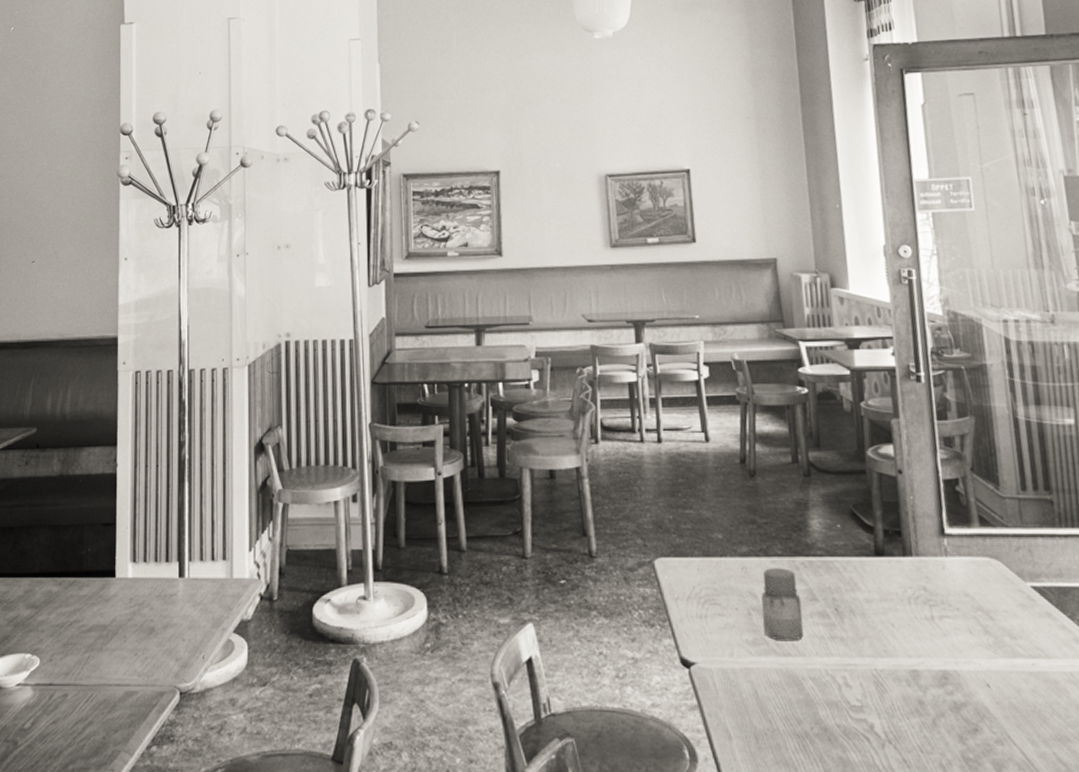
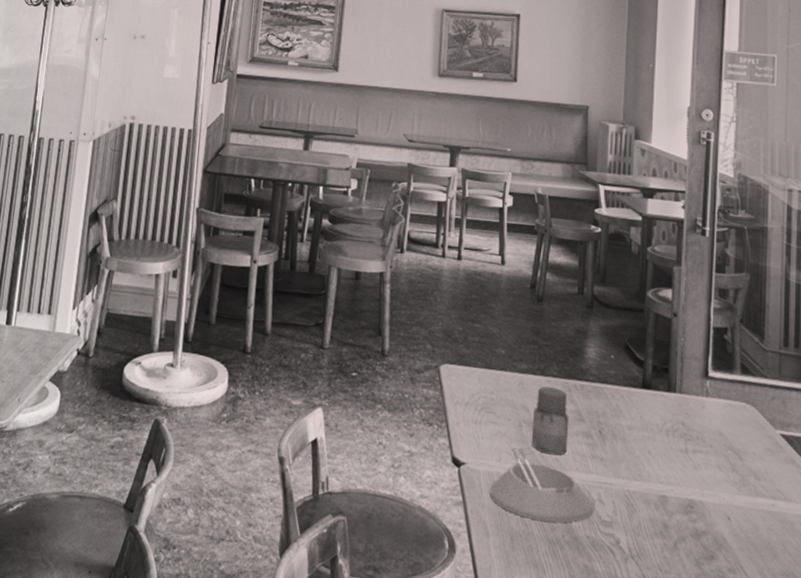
ashtray: none [725,638,842,715] -> present [489,448,594,523]

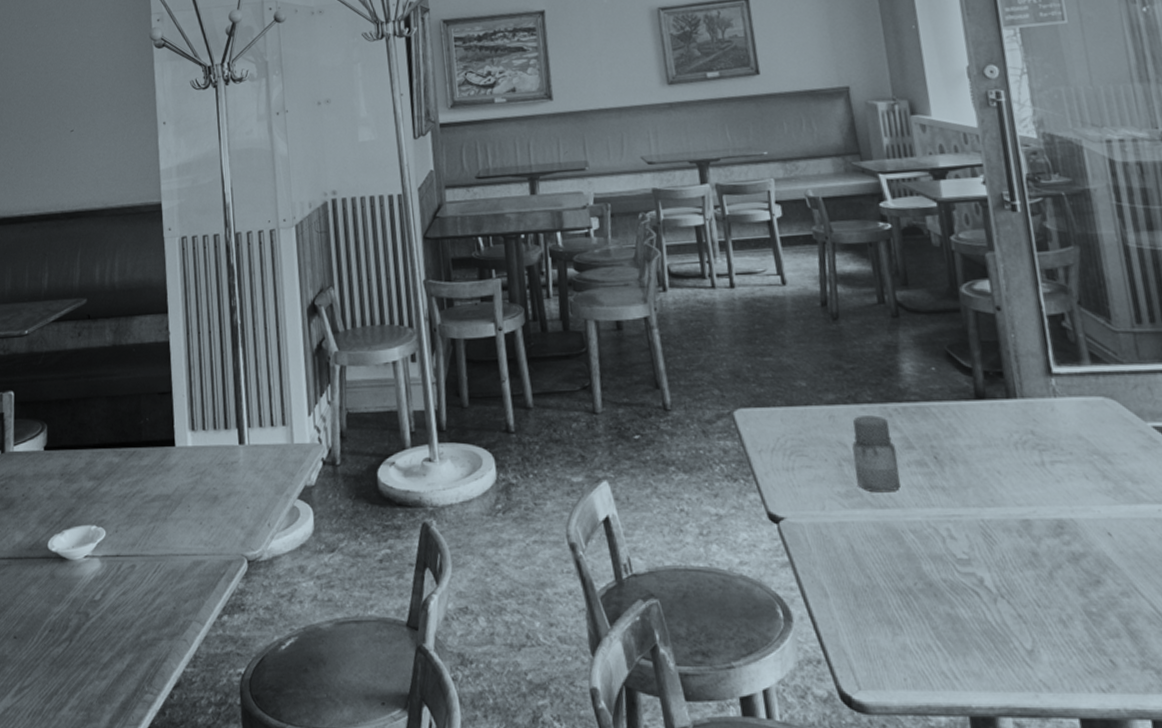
ashtray: present [489,448,594,523] -> none [818,490,946,570]

